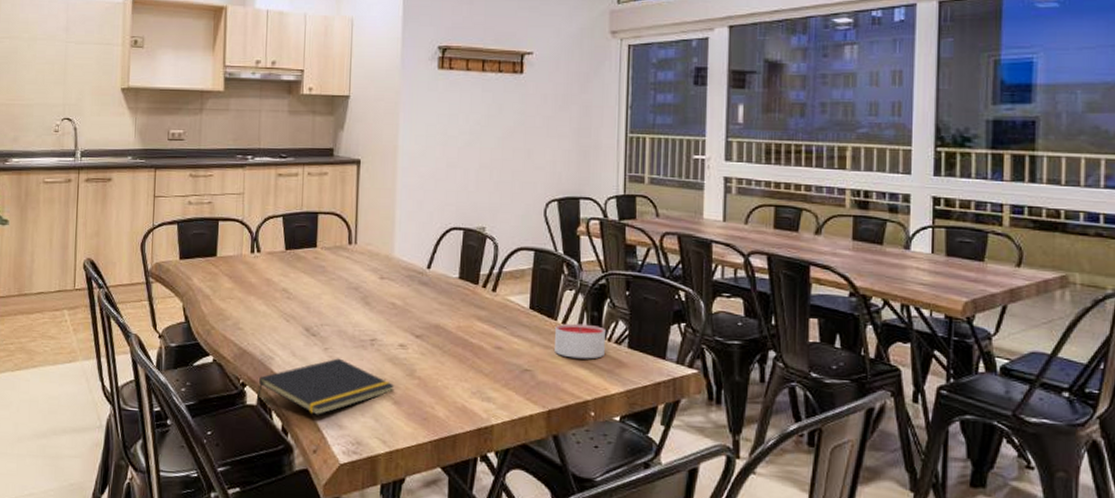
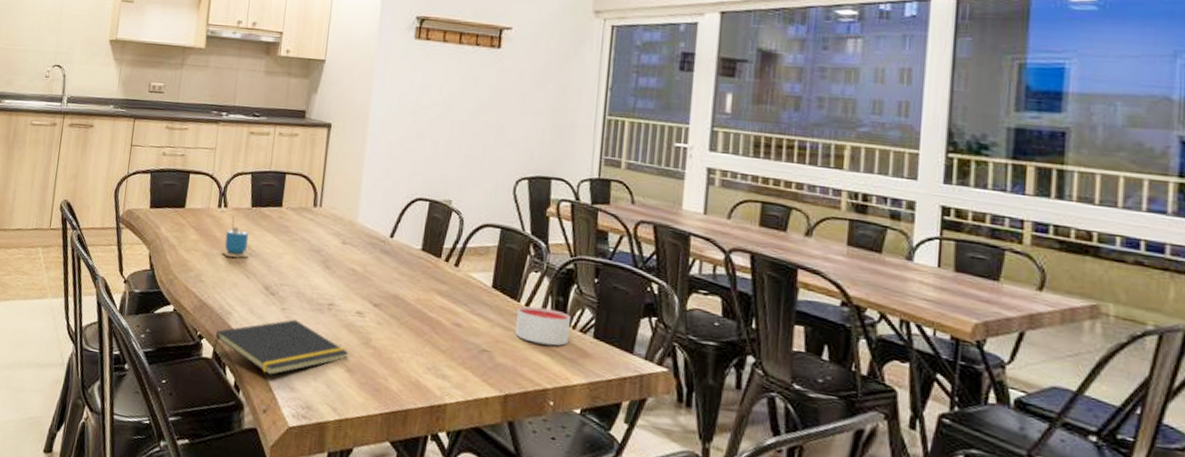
cup: none [258,260,287,303] -> present [221,215,250,258]

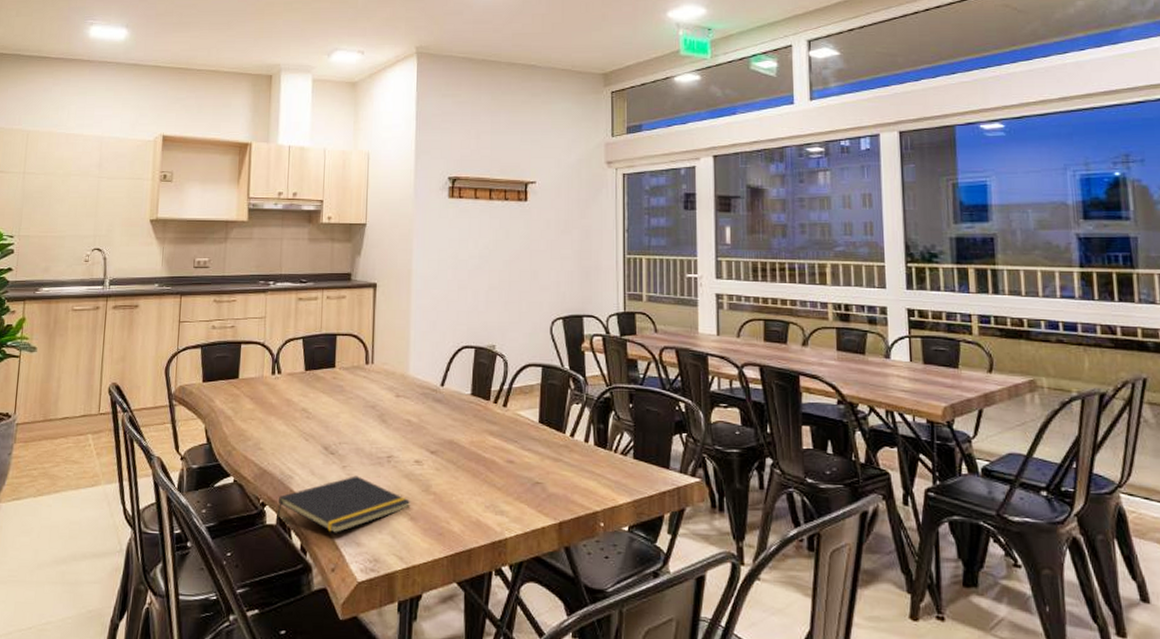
cup: present [221,215,250,258] -> none [278,381,307,423]
candle: present [515,306,570,346] -> none [564,436,611,471]

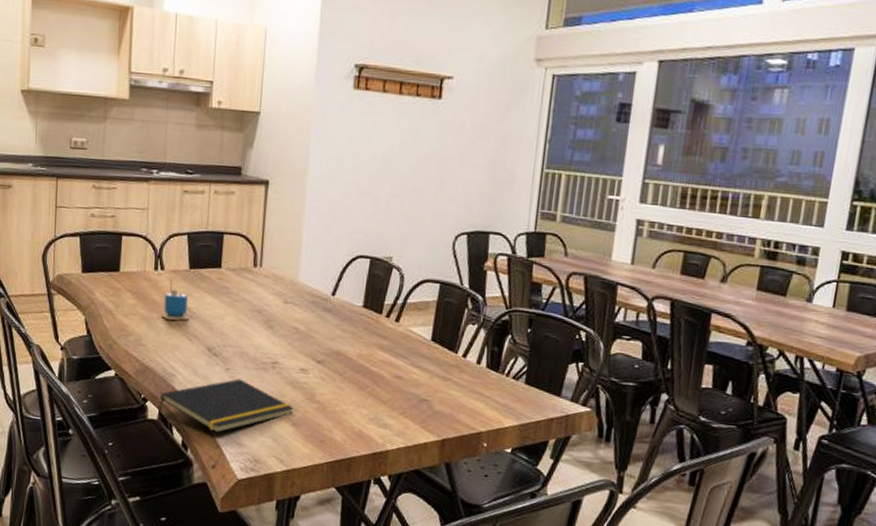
cup: none [278,381,307,423] -> present [160,278,190,321]

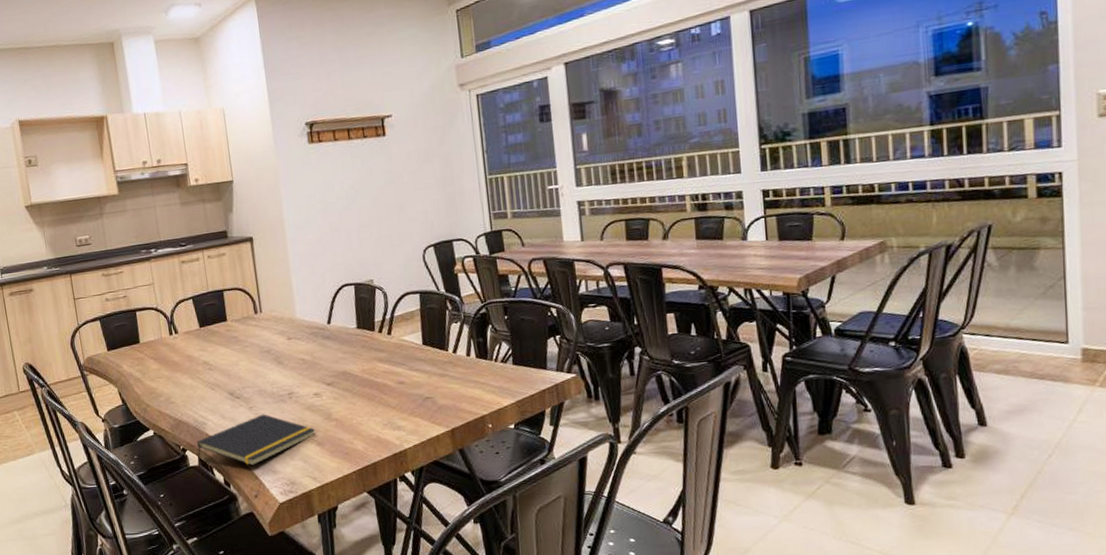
cup: present [160,278,190,321] -> none [182,339,209,376]

